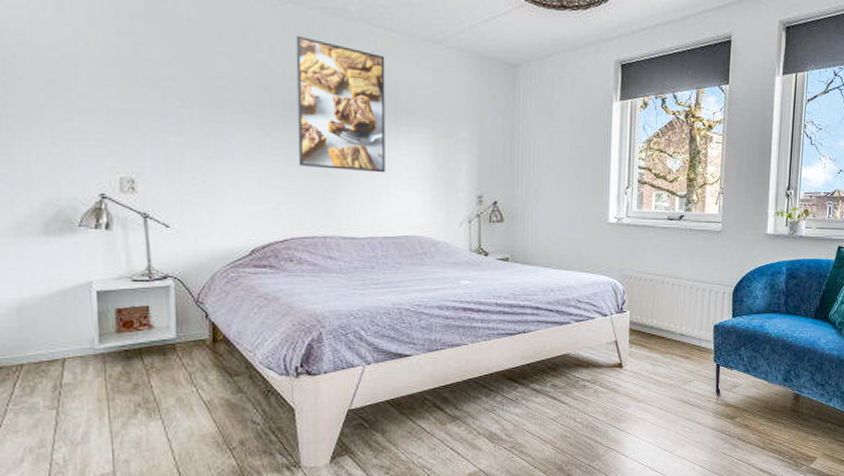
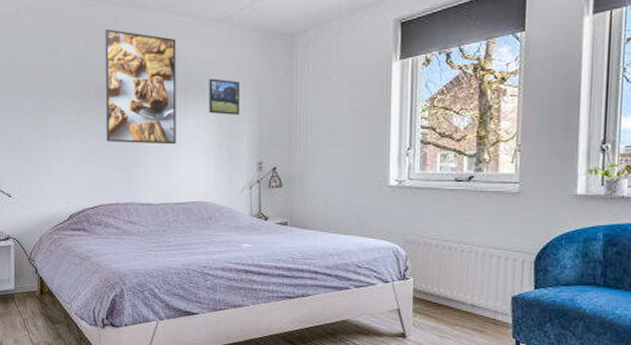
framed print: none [423,103,458,145] -> present [209,78,239,115]

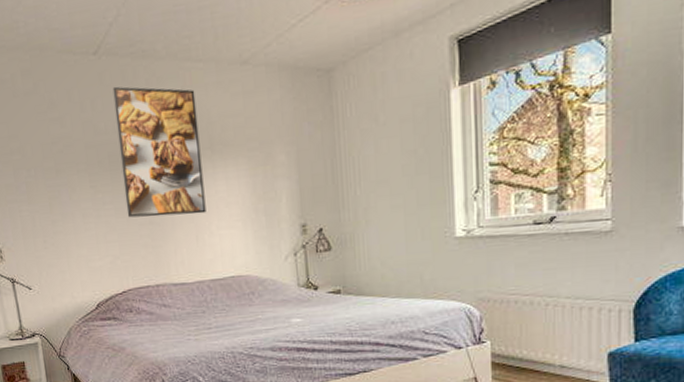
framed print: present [209,78,239,115] -> none [236,131,275,174]

